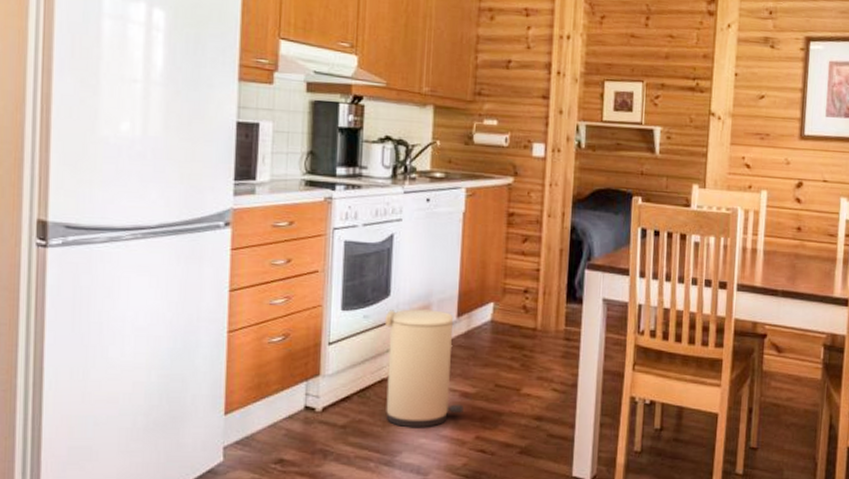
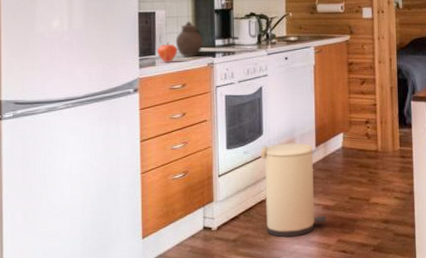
fruit: none [259,164,287,192] -> present [157,42,179,63]
jar: none [283,140,321,188] -> present [175,22,203,58]

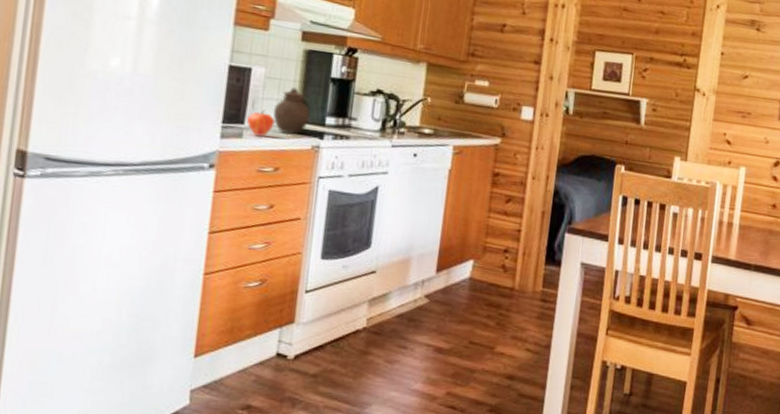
pedal bin: present [260,143,326,238] -> none [358,261,437,381]

